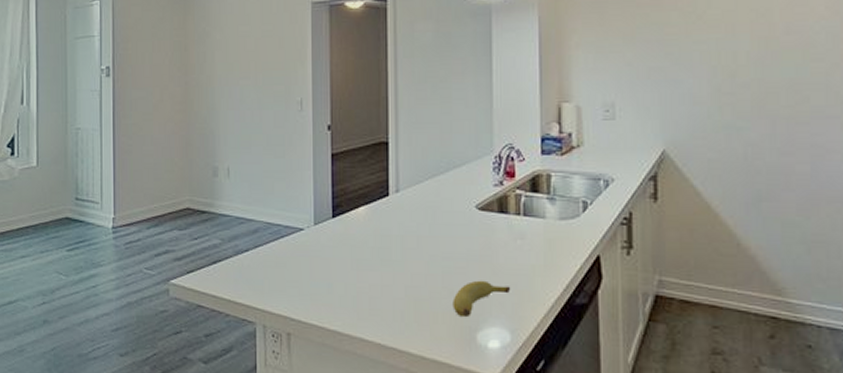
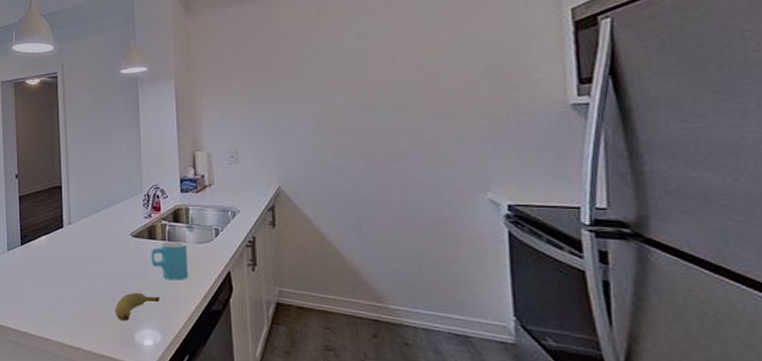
cup: none [501,215,547,266] -> present [151,240,188,280]

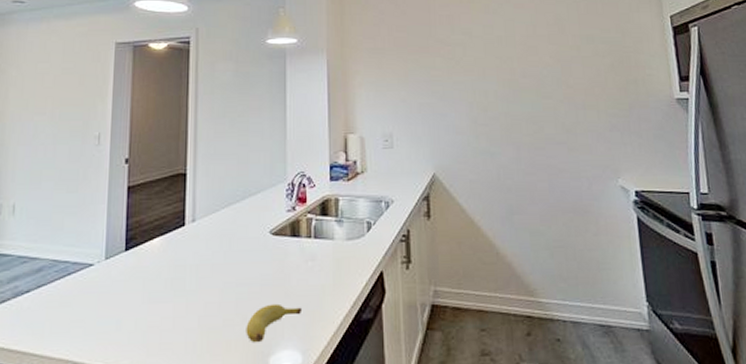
cup: present [151,240,188,280] -> none [293,237,336,286]

